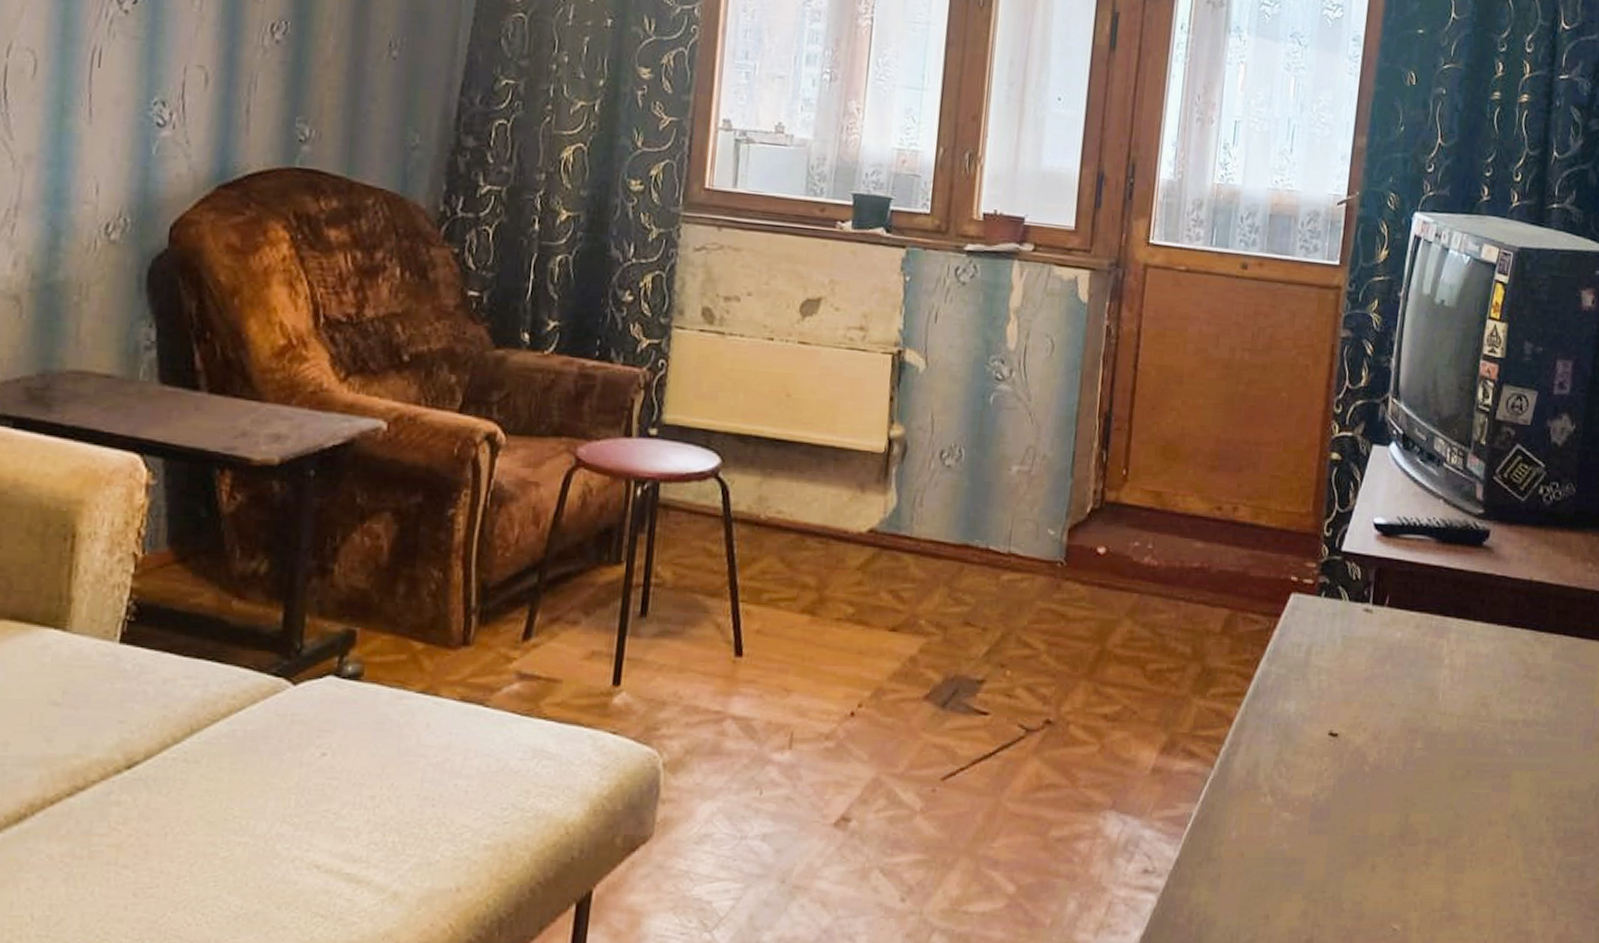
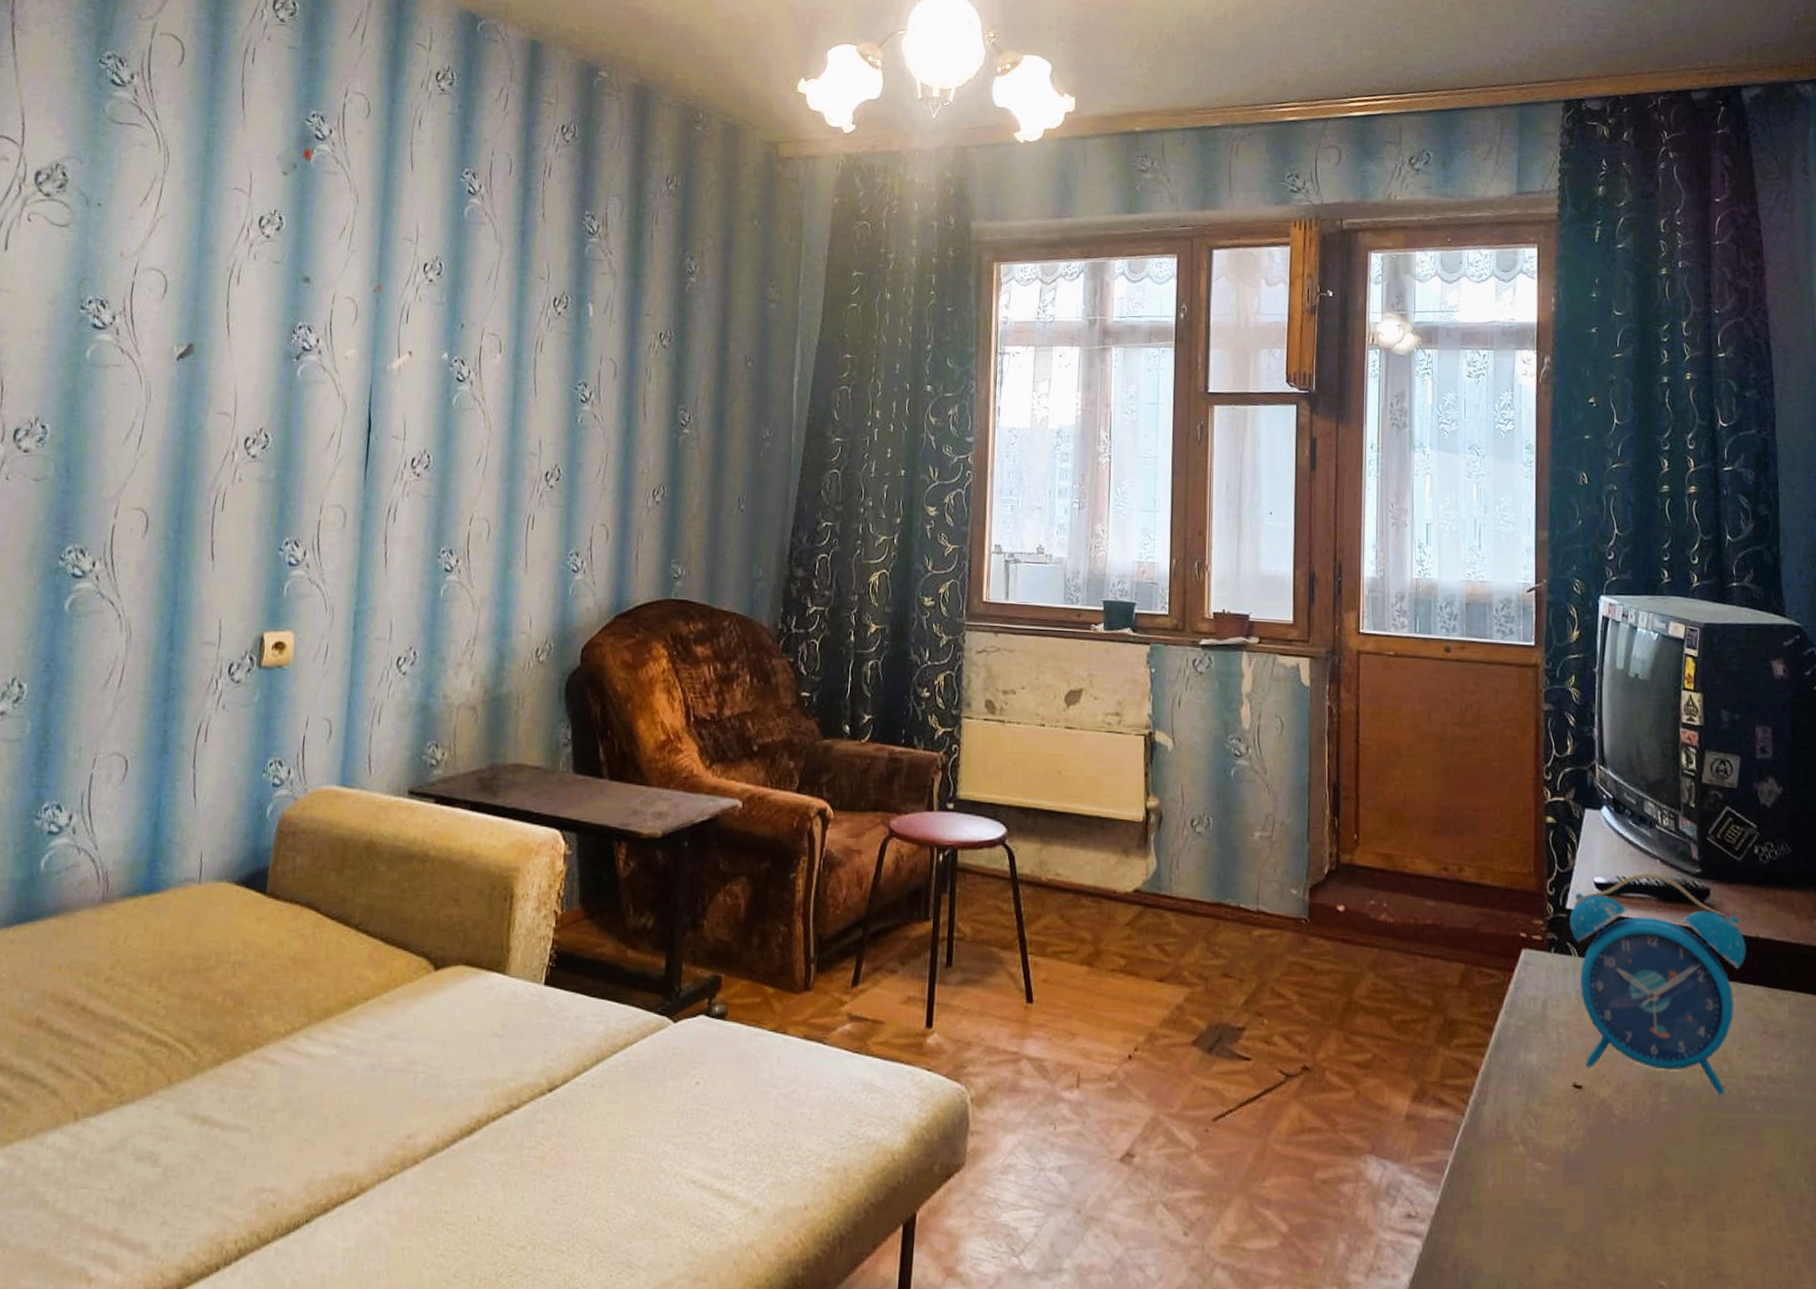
alarm clock: none [1343,513,1519,740] -> present [1570,872,1746,1096]

